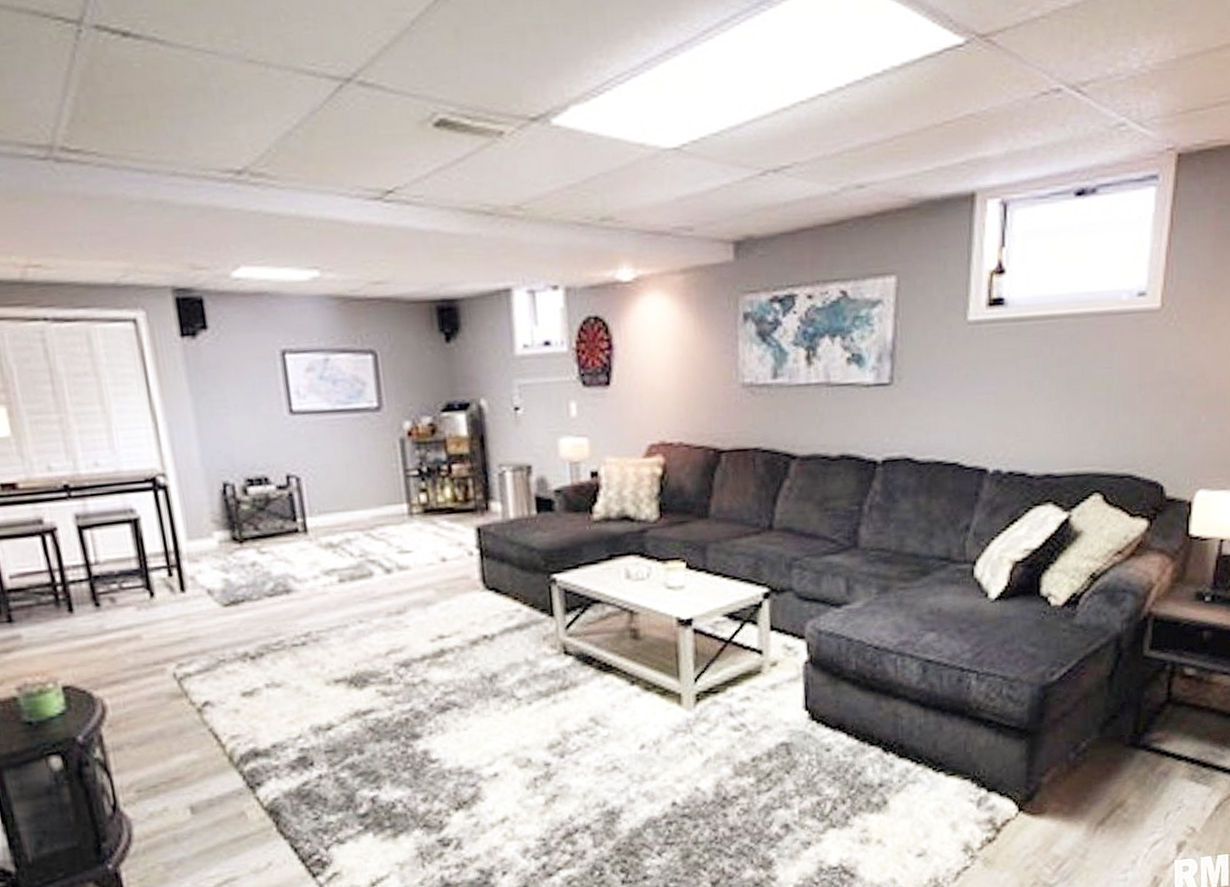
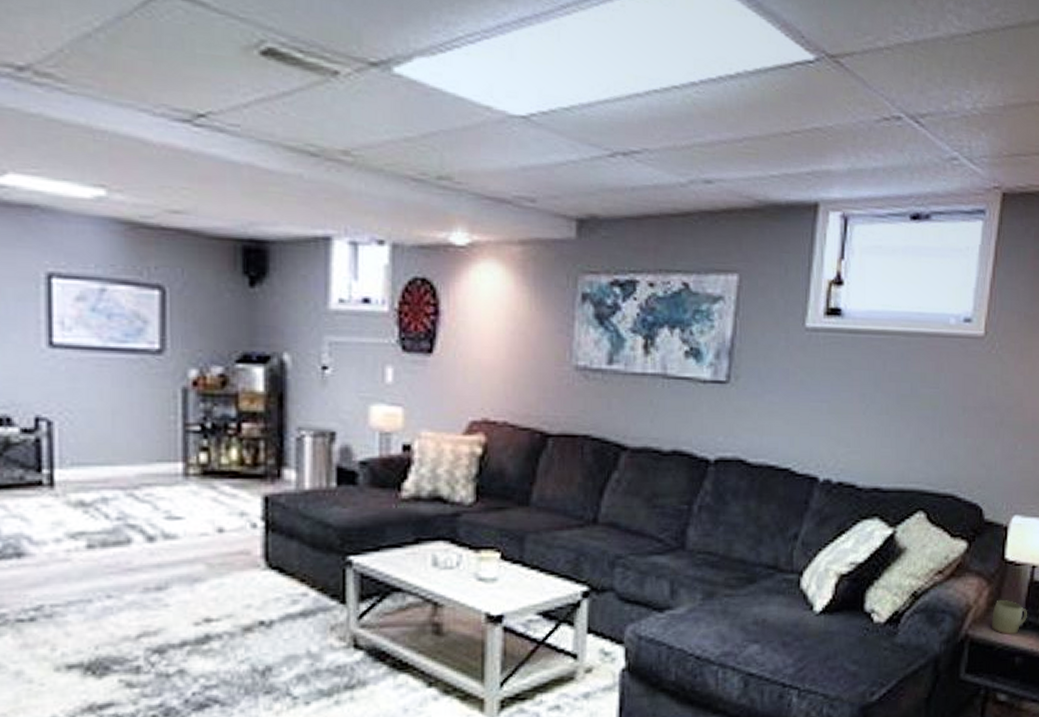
mug: none [1176,575,1215,610] -> present [991,600,1027,634]

